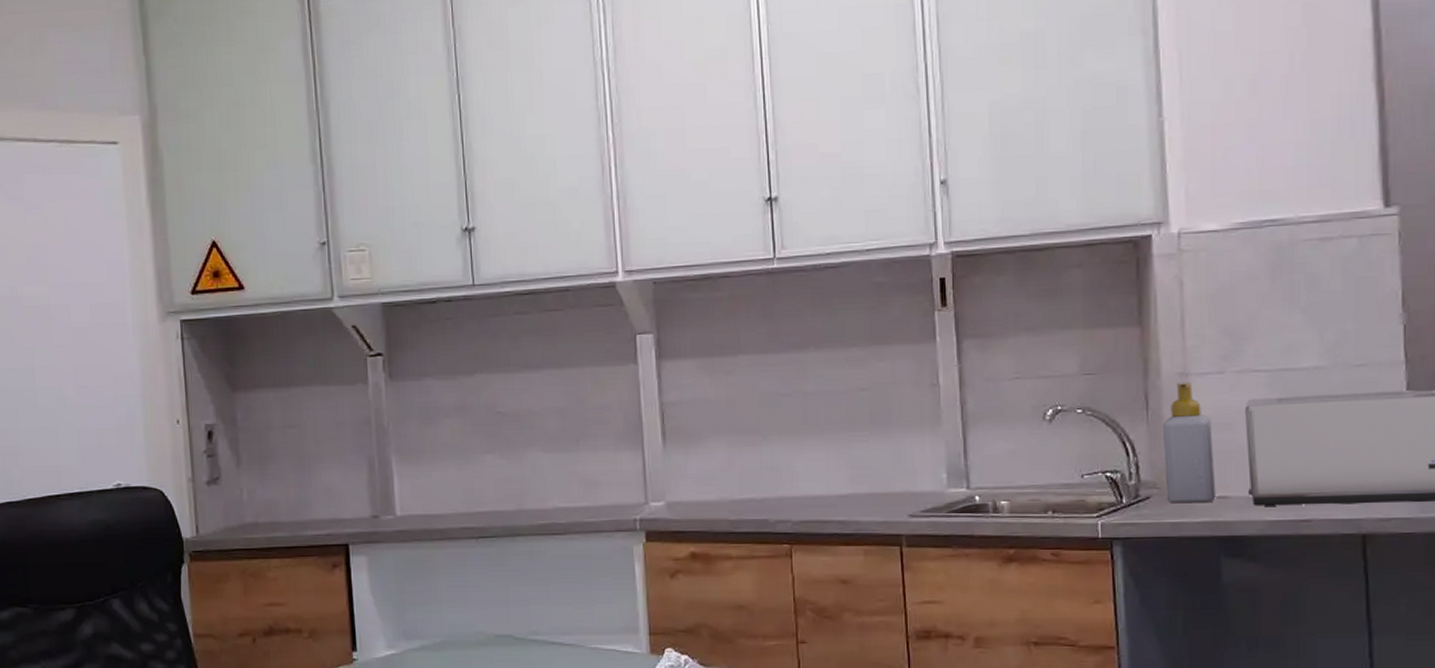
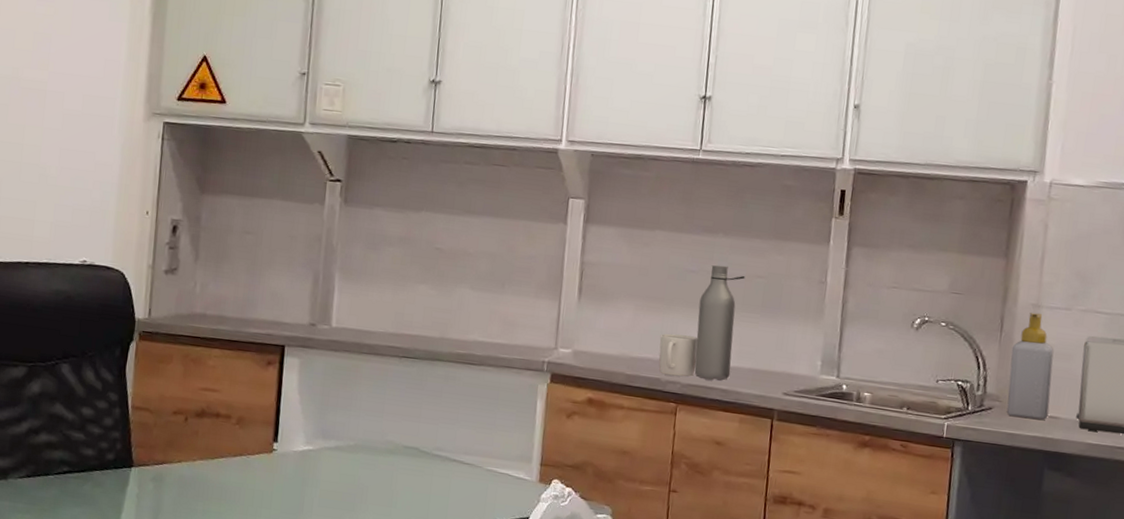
mug: none [760,467,806,514] -> present [658,333,698,377]
water bottle: none [799,383,846,513] -> present [694,265,745,381]

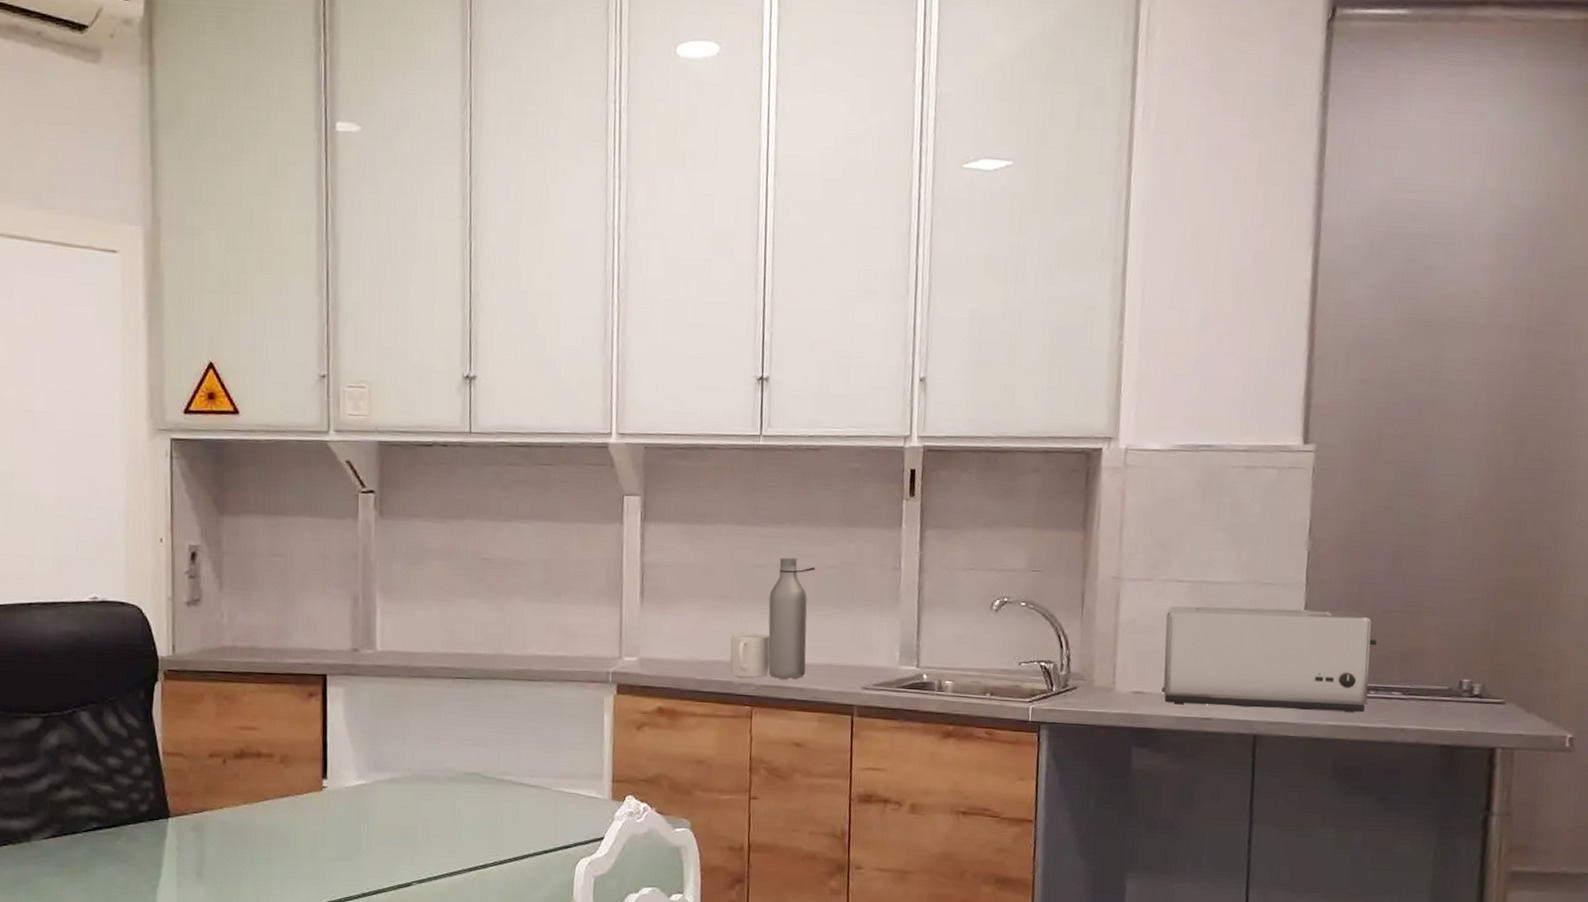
soap bottle: present [1006,312,1054,421] -> none [1091,585,1137,697]

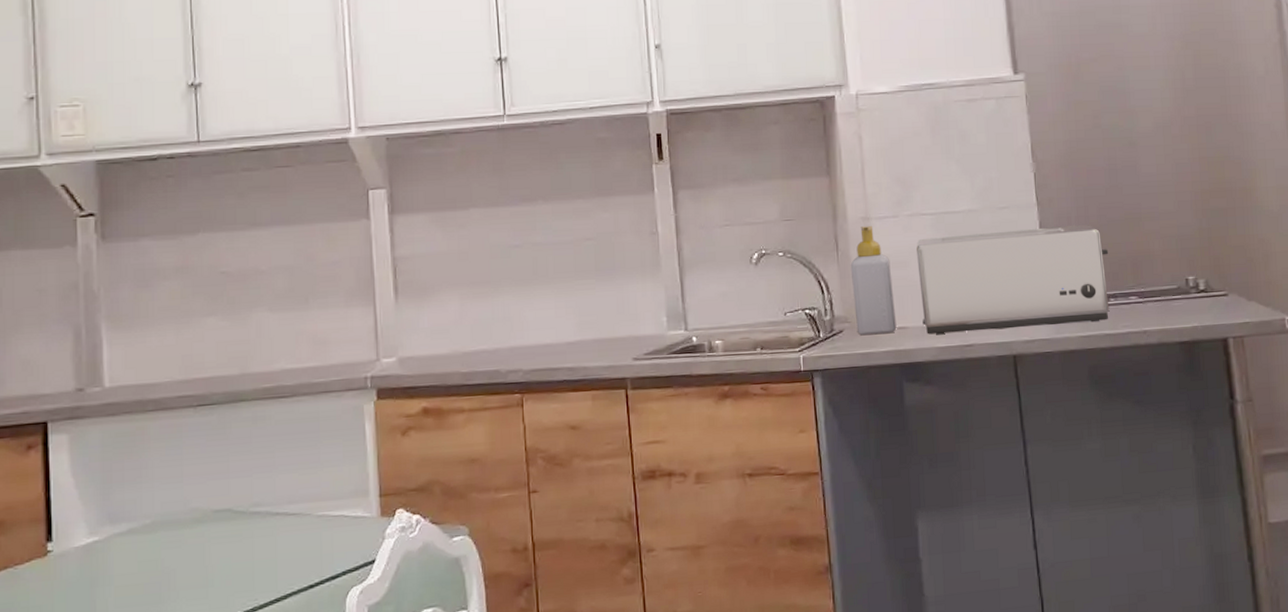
mug: present [729,633,770,678] -> none [492,316,536,365]
water bottle: present [768,557,816,680] -> none [529,234,574,361]
soap bottle: none [1091,585,1137,697] -> present [850,225,897,336]

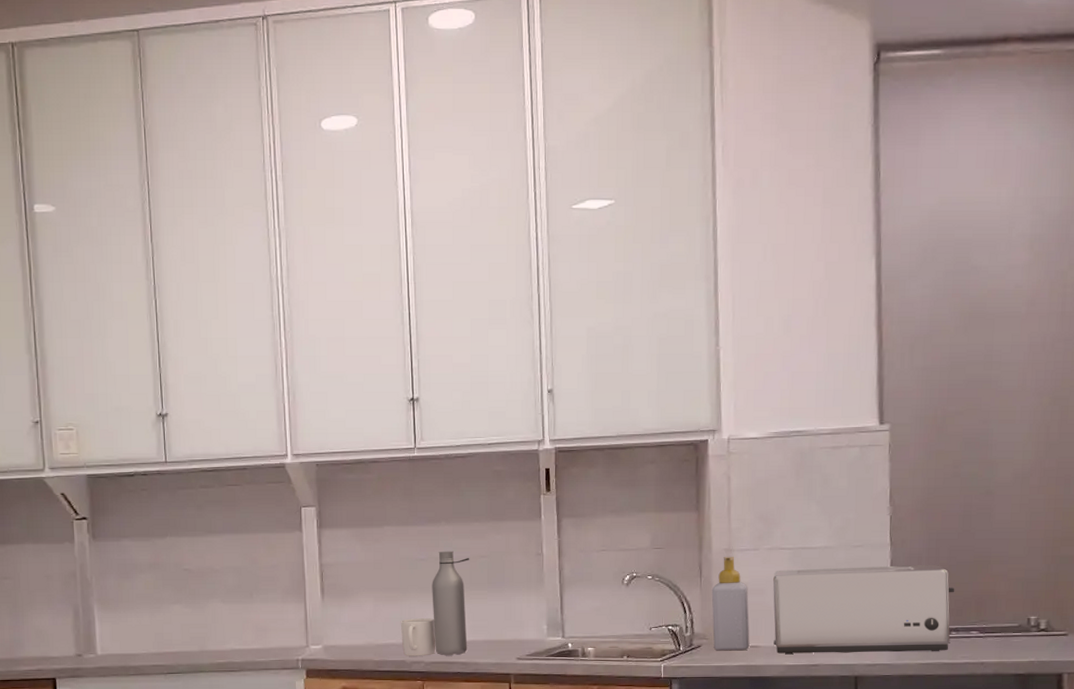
mug: none [492,316,536,365] -> present [400,618,436,656]
water bottle: none [529,234,574,361] -> present [432,550,470,656]

